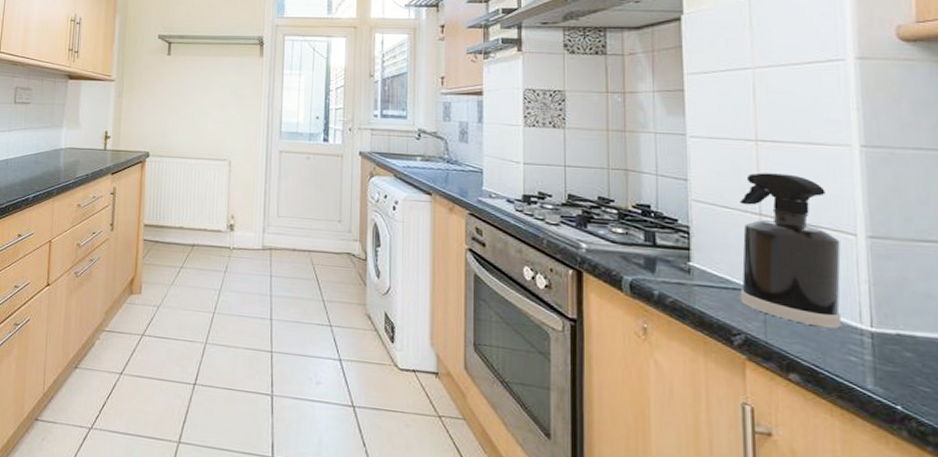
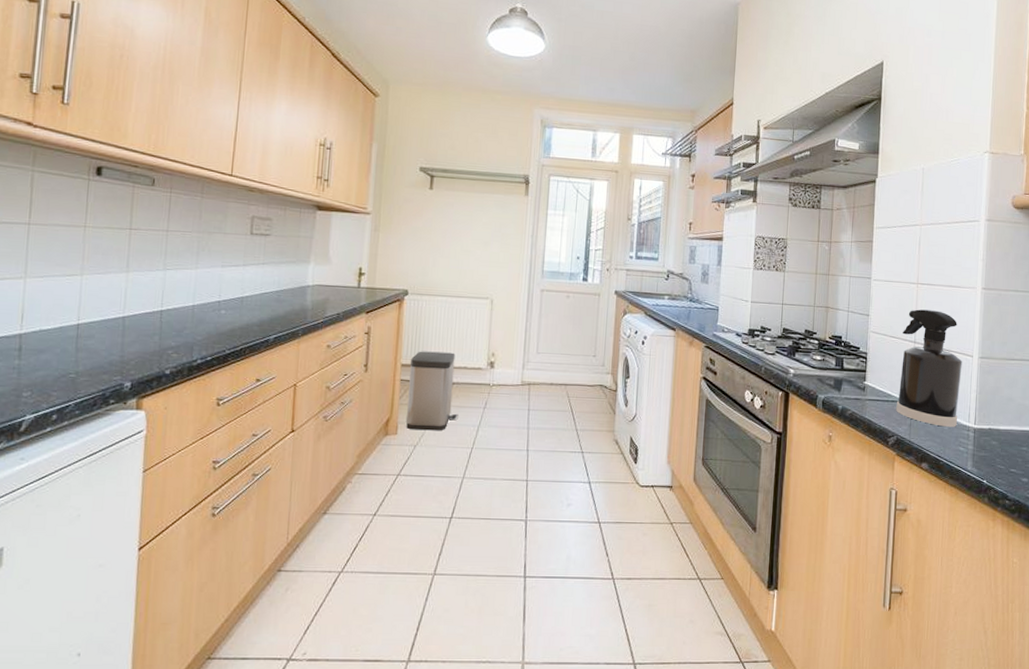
pedal bin: none [150,212,200,293] -> present [406,351,459,431]

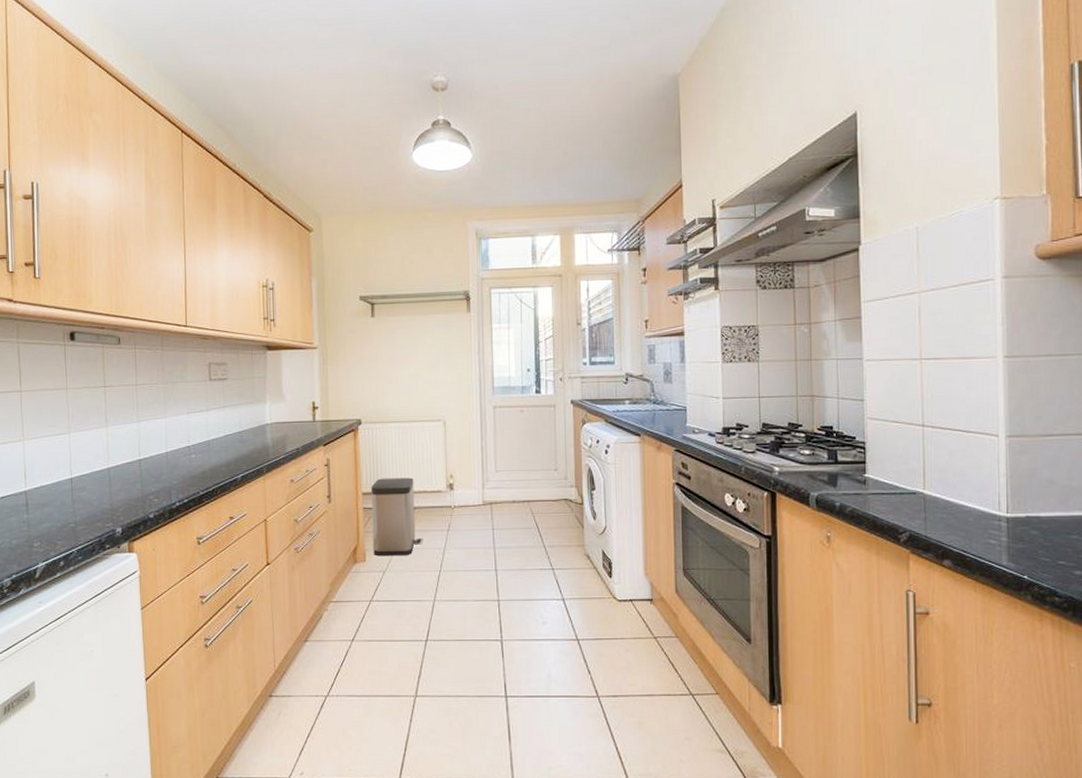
spray bottle: present [896,309,962,427] -> none [906,387,986,518]

